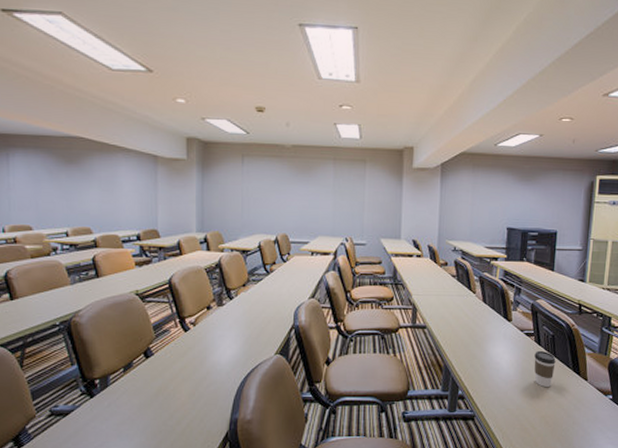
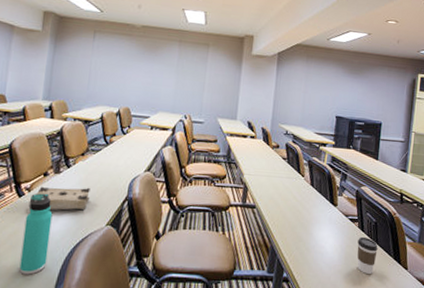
thermos bottle: none [194,326,220,406] -> present [19,193,53,275]
book: none [201,318,255,342] -> present [36,186,90,211]

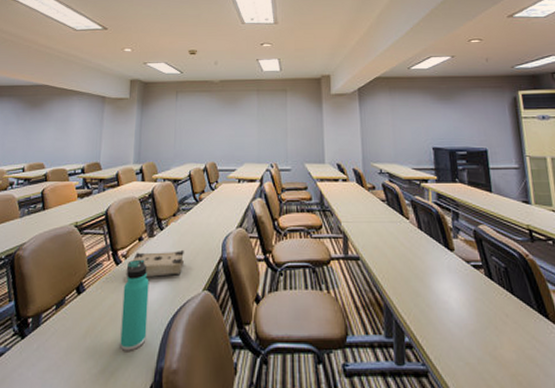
coffee cup: present [357,236,378,274] -> none [487,286,516,334]

